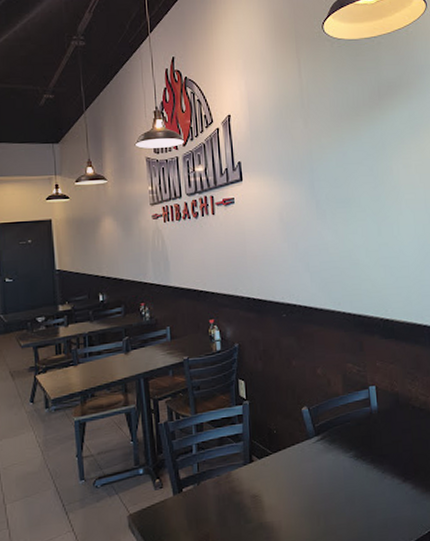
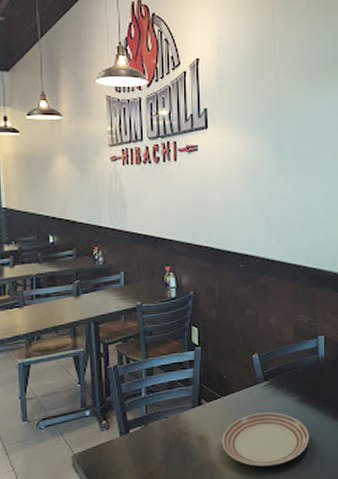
dinner plate: none [276,469,368,530] -> present [222,412,309,467]

